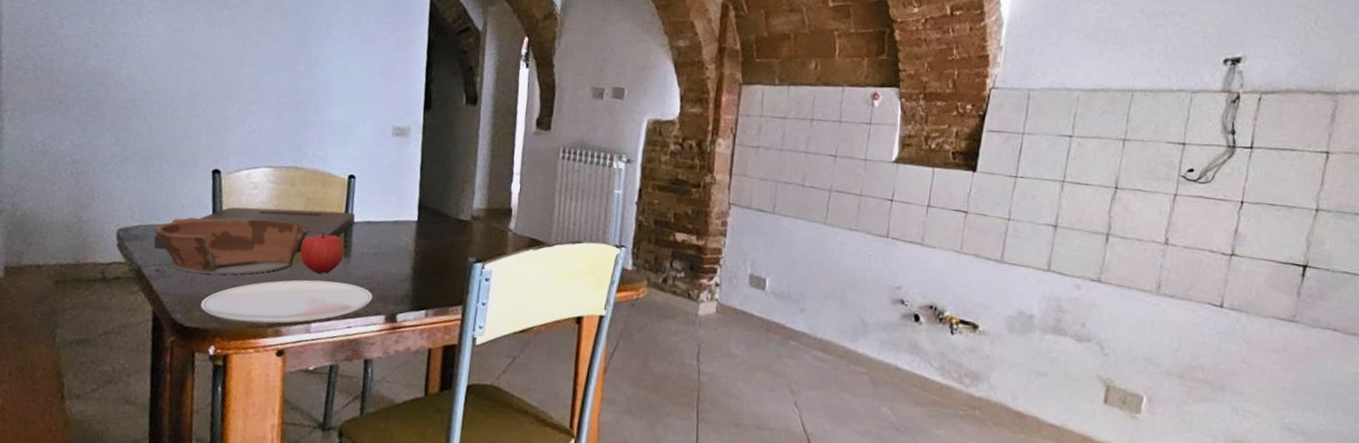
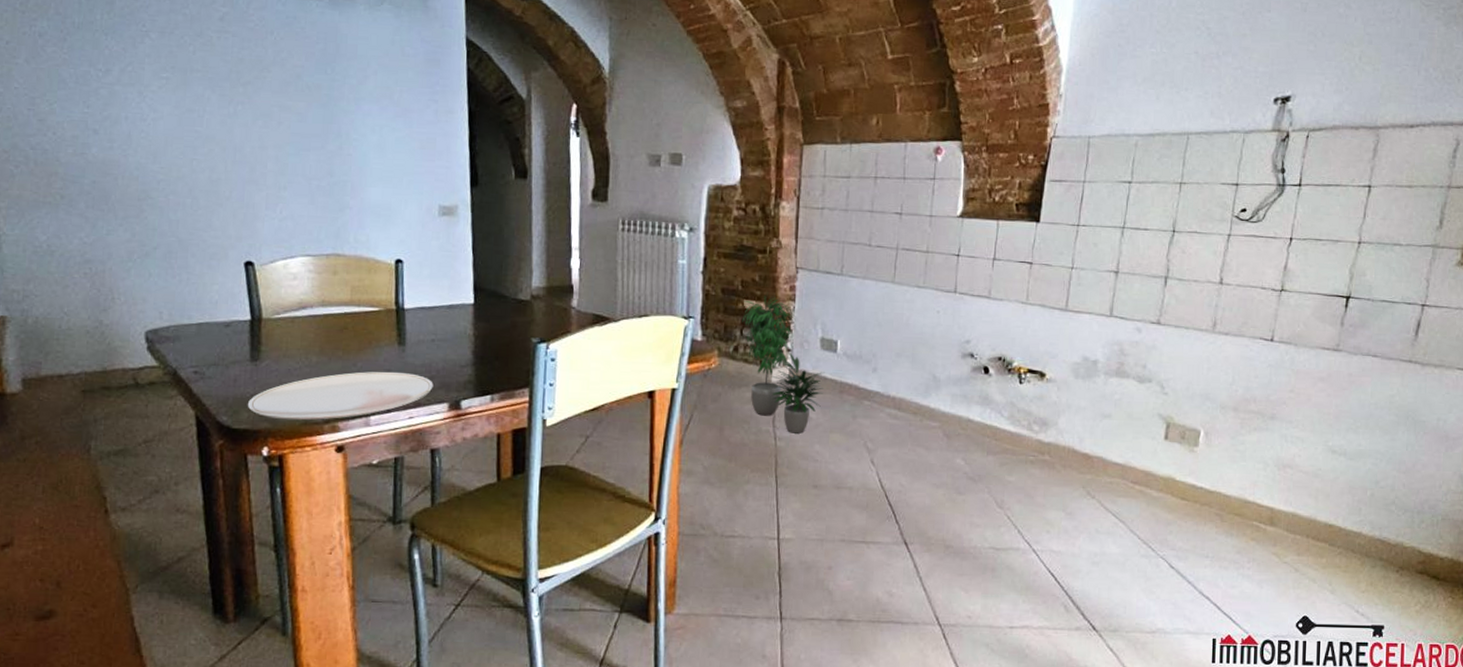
cutting board: present [153,207,355,253] -> none [187,298,407,350]
bowl: present [153,217,310,275] -> none [185,311,358,373]
fruit: present [300,231,344,275] -> none [350,321,398,366]
potted plant: none [672,228,752,370] -> present [742,294,825,434]

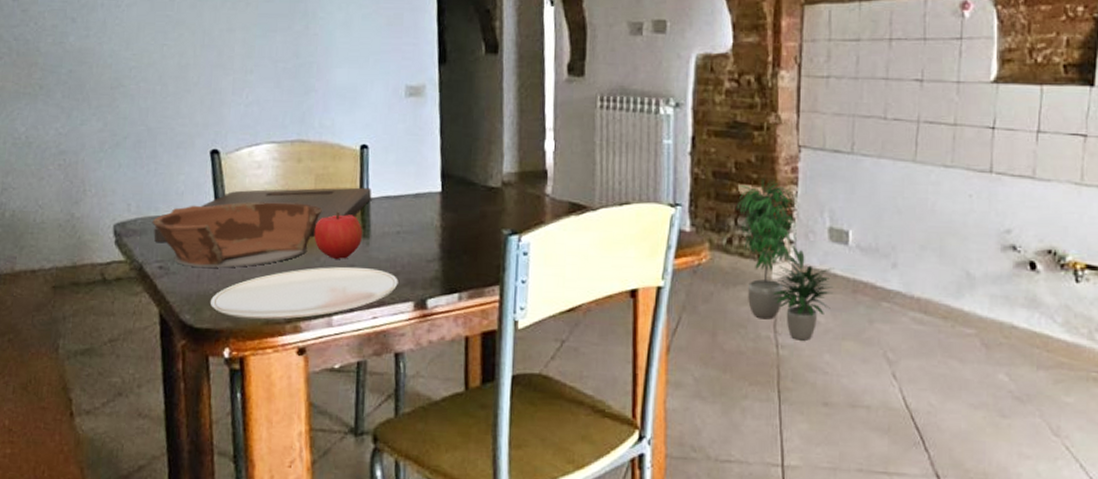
bowl: none [185,311,358,373] -> present [152,202,322,268]
cutting board: none [187,298,407,350] -> present [153,187,372,243]
fruit: none [350,321,398,366] -> present [314,211,362,260]

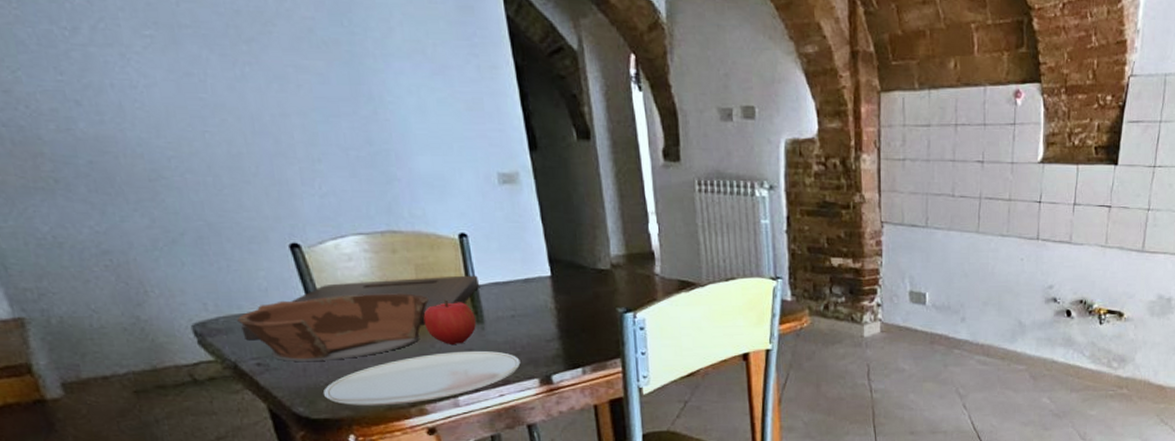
potted plant: present [736,178,834,341] -> none [830,251,915,385]

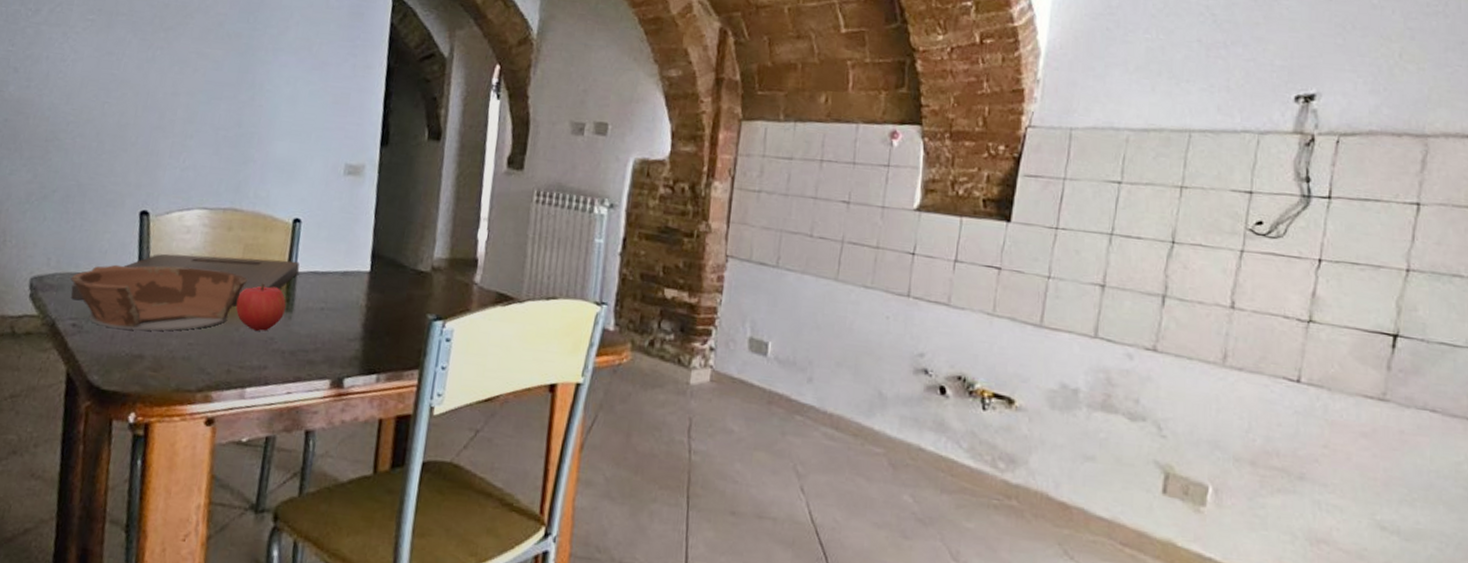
plate: present [322,350,521,407] -> none [120,337,317,388]

